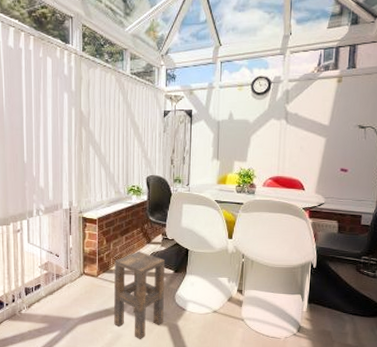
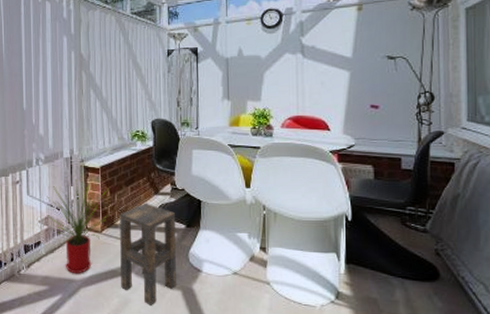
house plant: none [46,229,106,313] -> present [46,179,110,274]

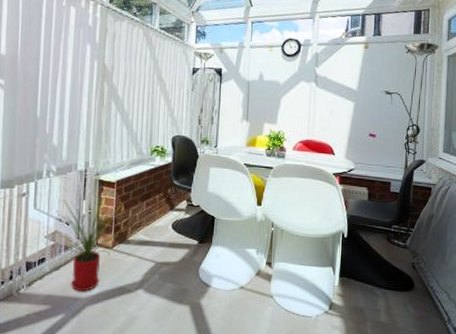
side table: present [120,202,176,305] -> none [129,218,189,322]

